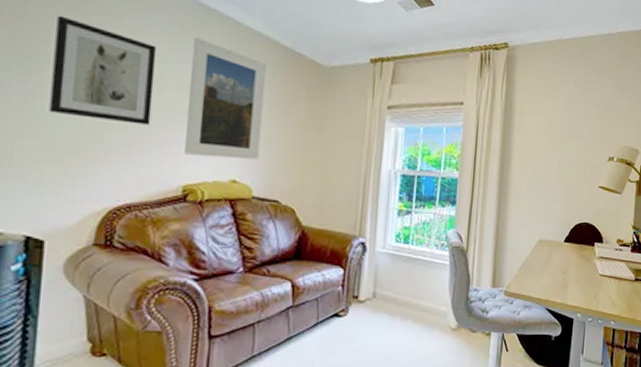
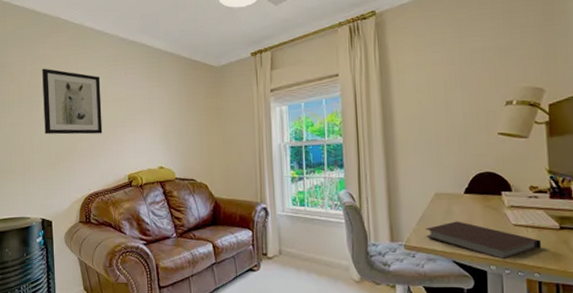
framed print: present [184,37,267,160] -> none [122,64,177,152]
notebook: none [525,268,620,308] -> present [425,221,542,260]

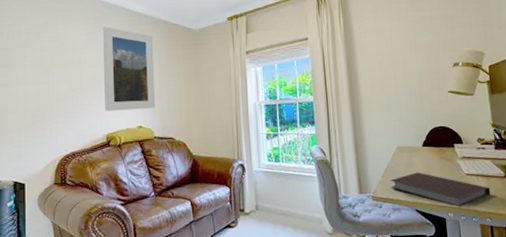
wall art: present [42,68,103,135] -> none [20,29,81,95]
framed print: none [122,64,177,152] -> present [102,26,156,112]

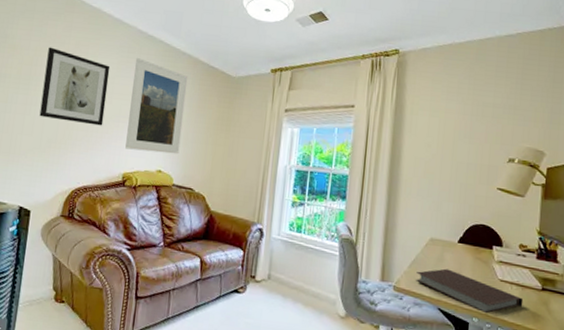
wall art: none [20,29,81,95] -> present [39,47,111,126]

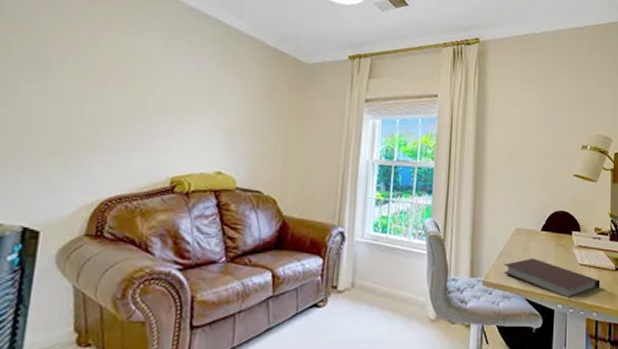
wall art: present [39,47,111,126] -> none [52,22,153,121]
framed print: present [125,58,188,155] -> none [174,39,253,153]

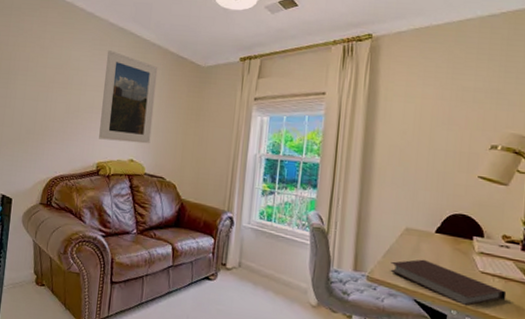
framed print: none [174,39,253,153] -> present [99,50,158,144]

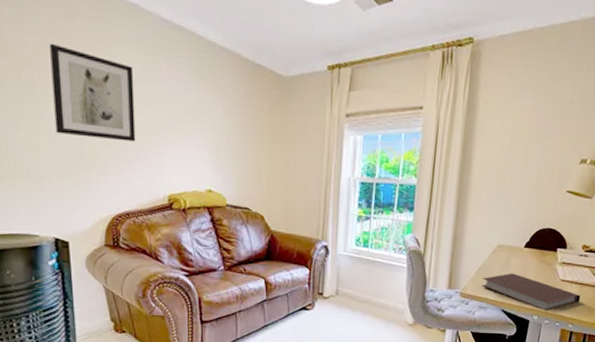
wall art: none [18,42,84,117] -> present [50,43,136,142]
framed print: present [99,50,158,144] -> none [163,55,231,171]

